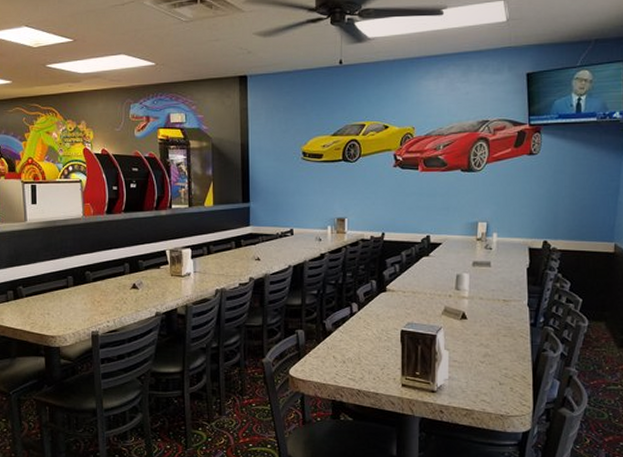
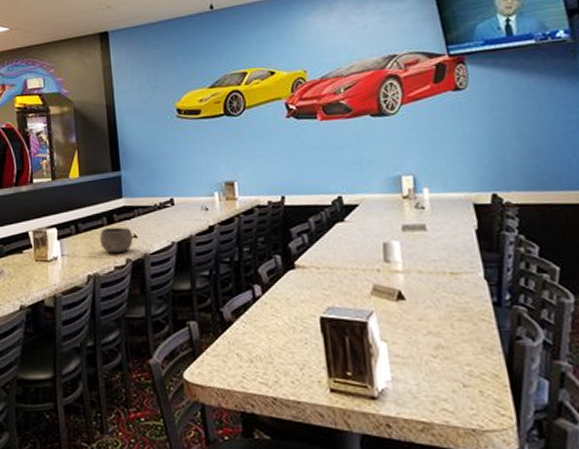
bowl: none [228,250,257,273] -> present [100,227,133,254]

